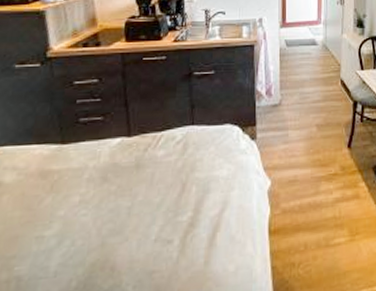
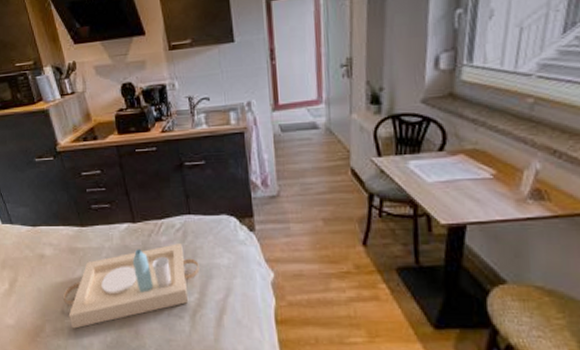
serving tray: none [18,157,197,278] -> present [63,243,200,329]

